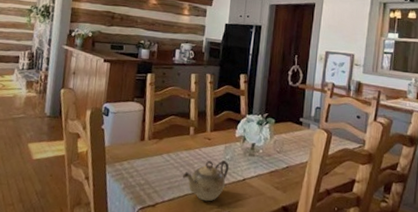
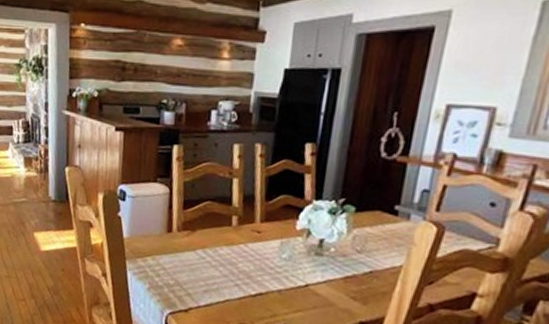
teapot: present [183,160,230,202] -> none [223,259,287,310]

